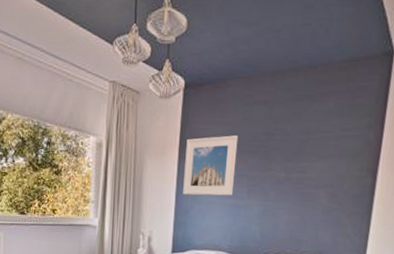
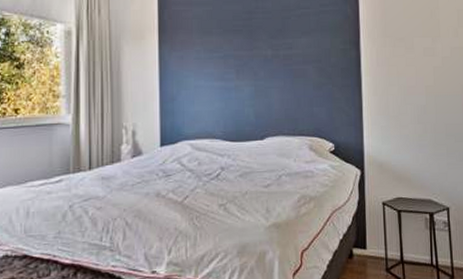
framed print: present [183,135,239,196] -> none [166,16,222,81]

